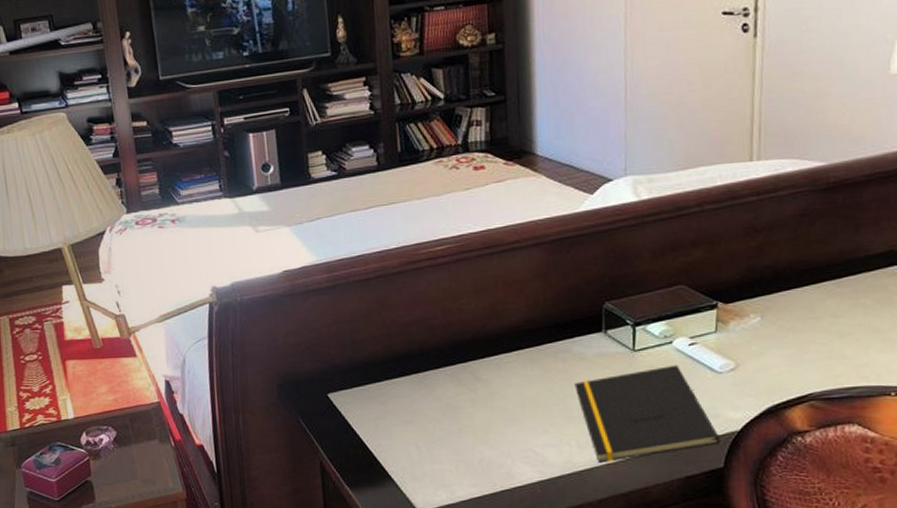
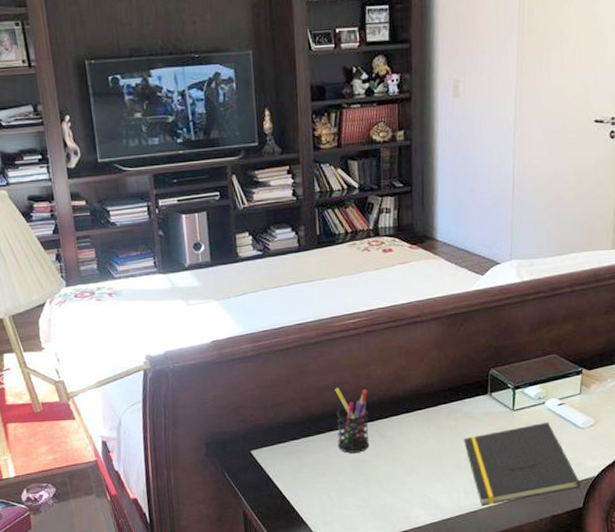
pen holder: none [422,323,463,398] -> present [335,388,370,453]

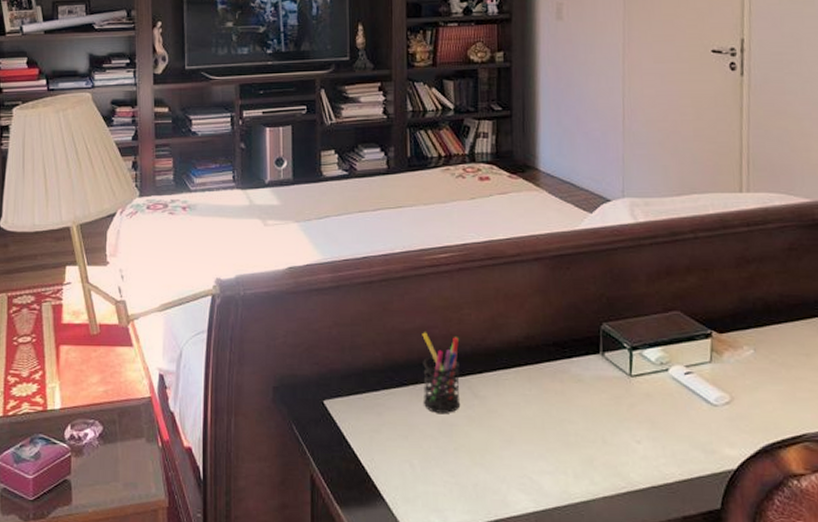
notepad: present [463,422,581,507] -> none [572,393,717,496]

